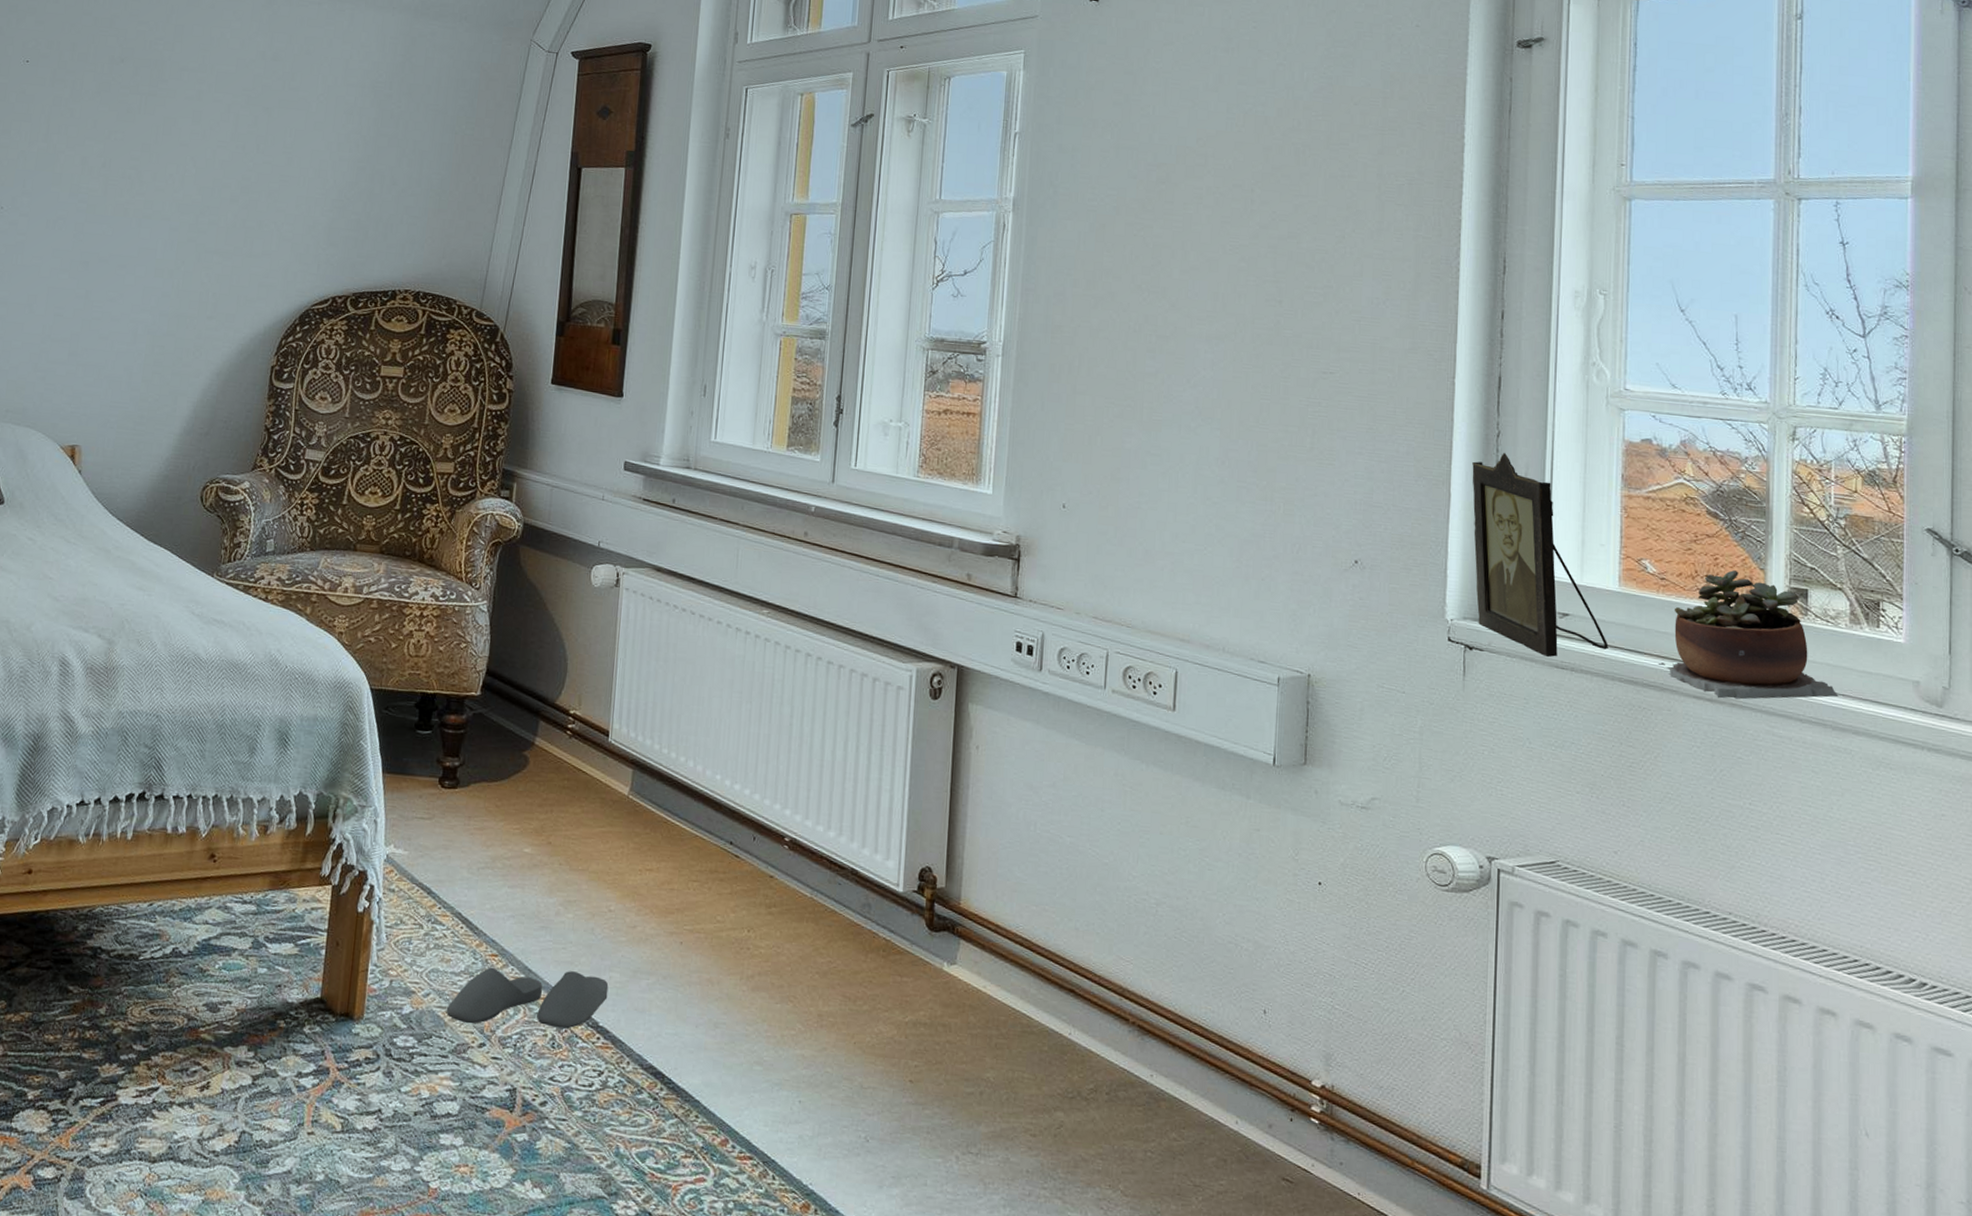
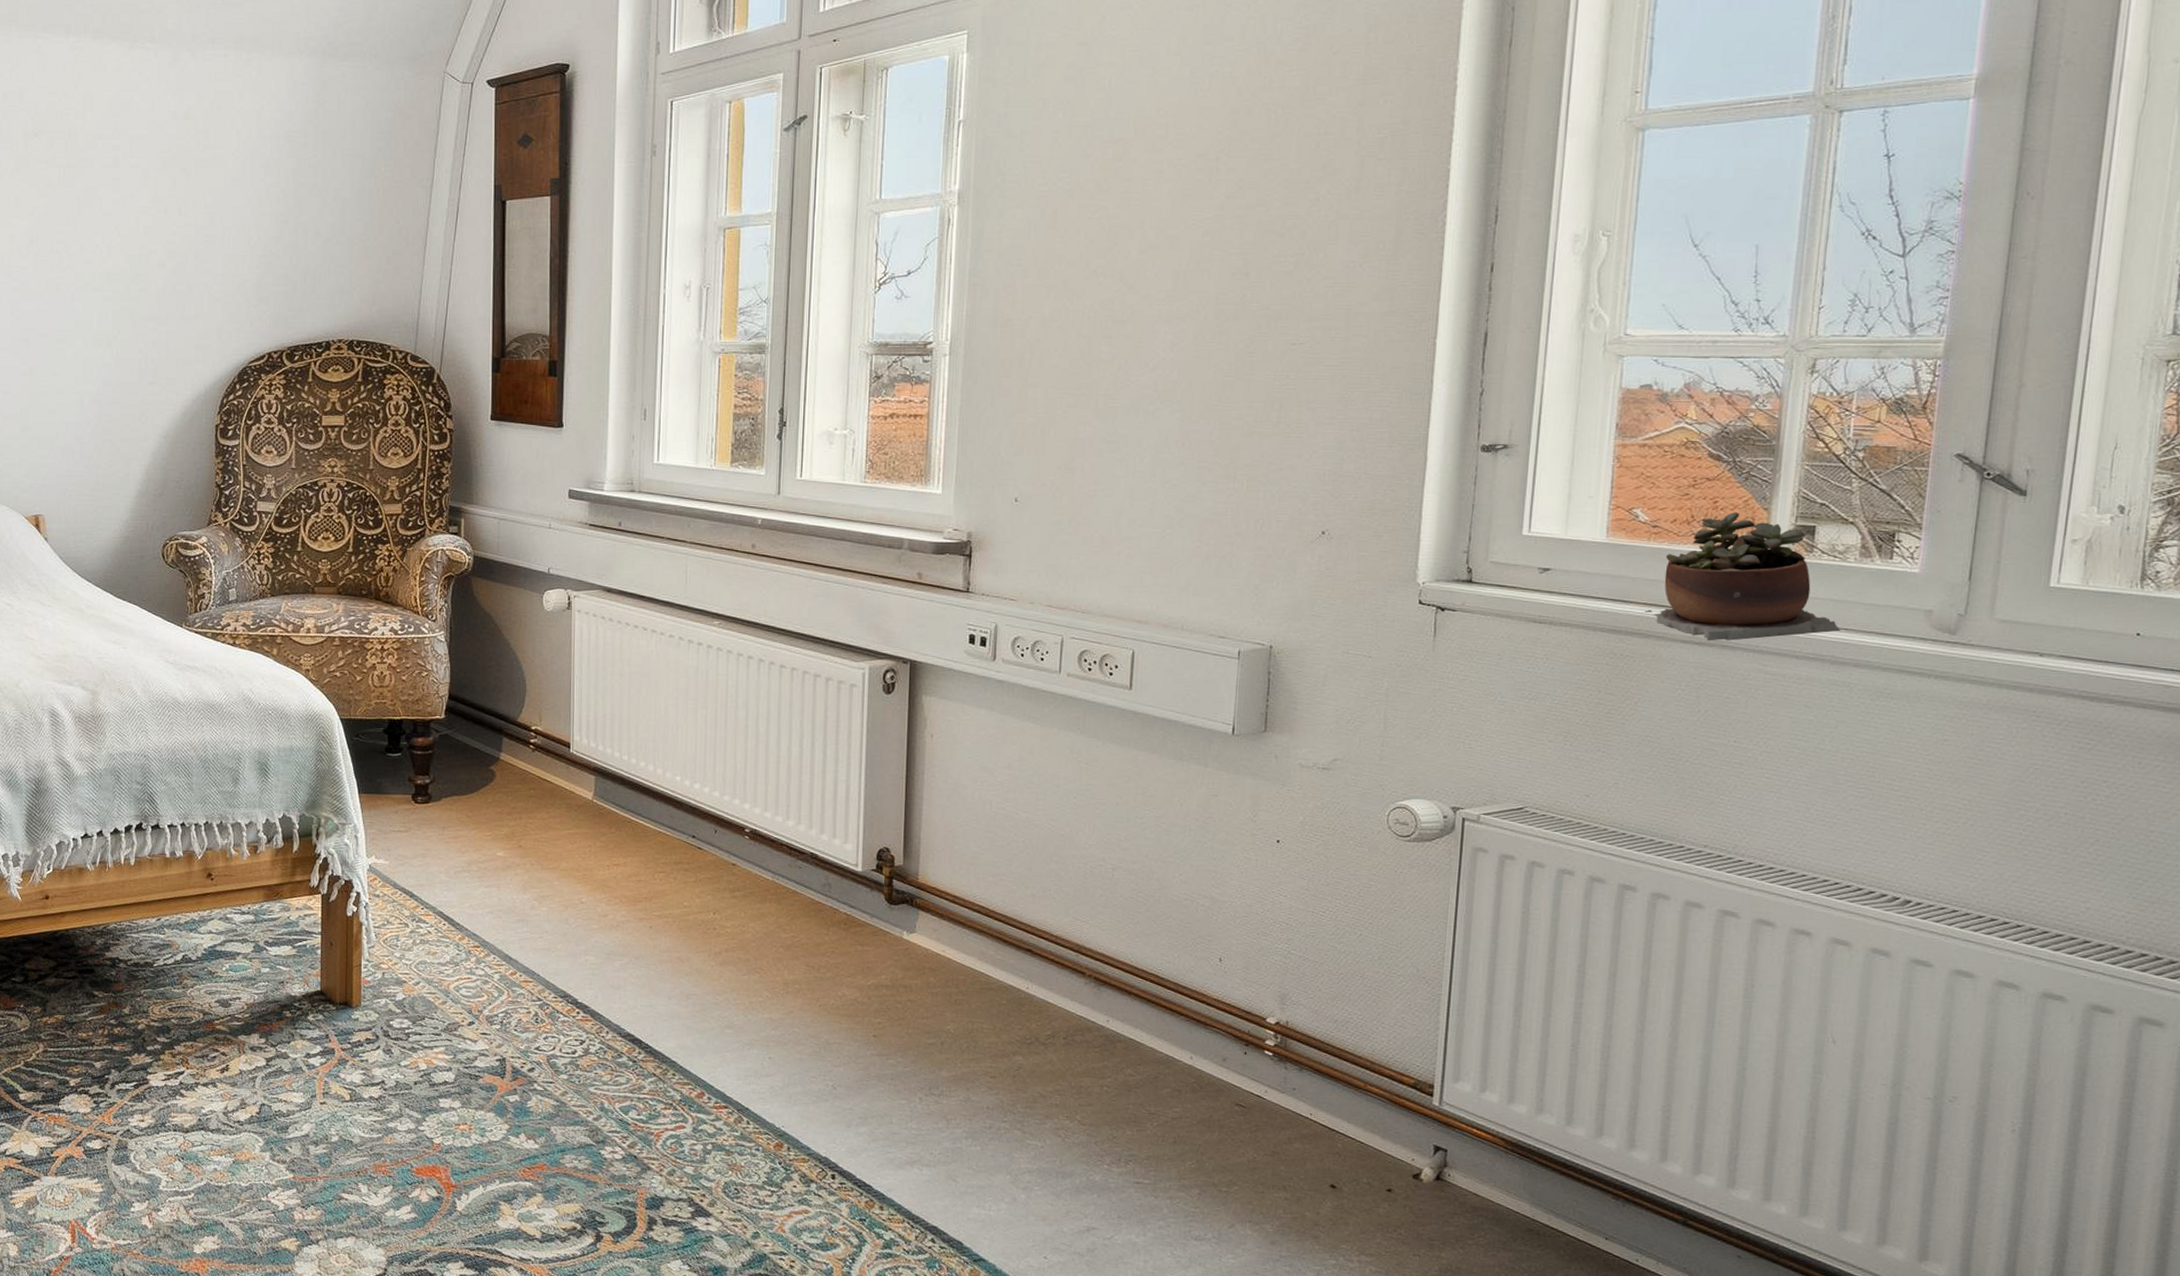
slippers: present [446,967,609,1029] -> none [436,957,585,1006]
photo frame: present [1472,452,1609,658] -> none [1450,410,1592,613]

